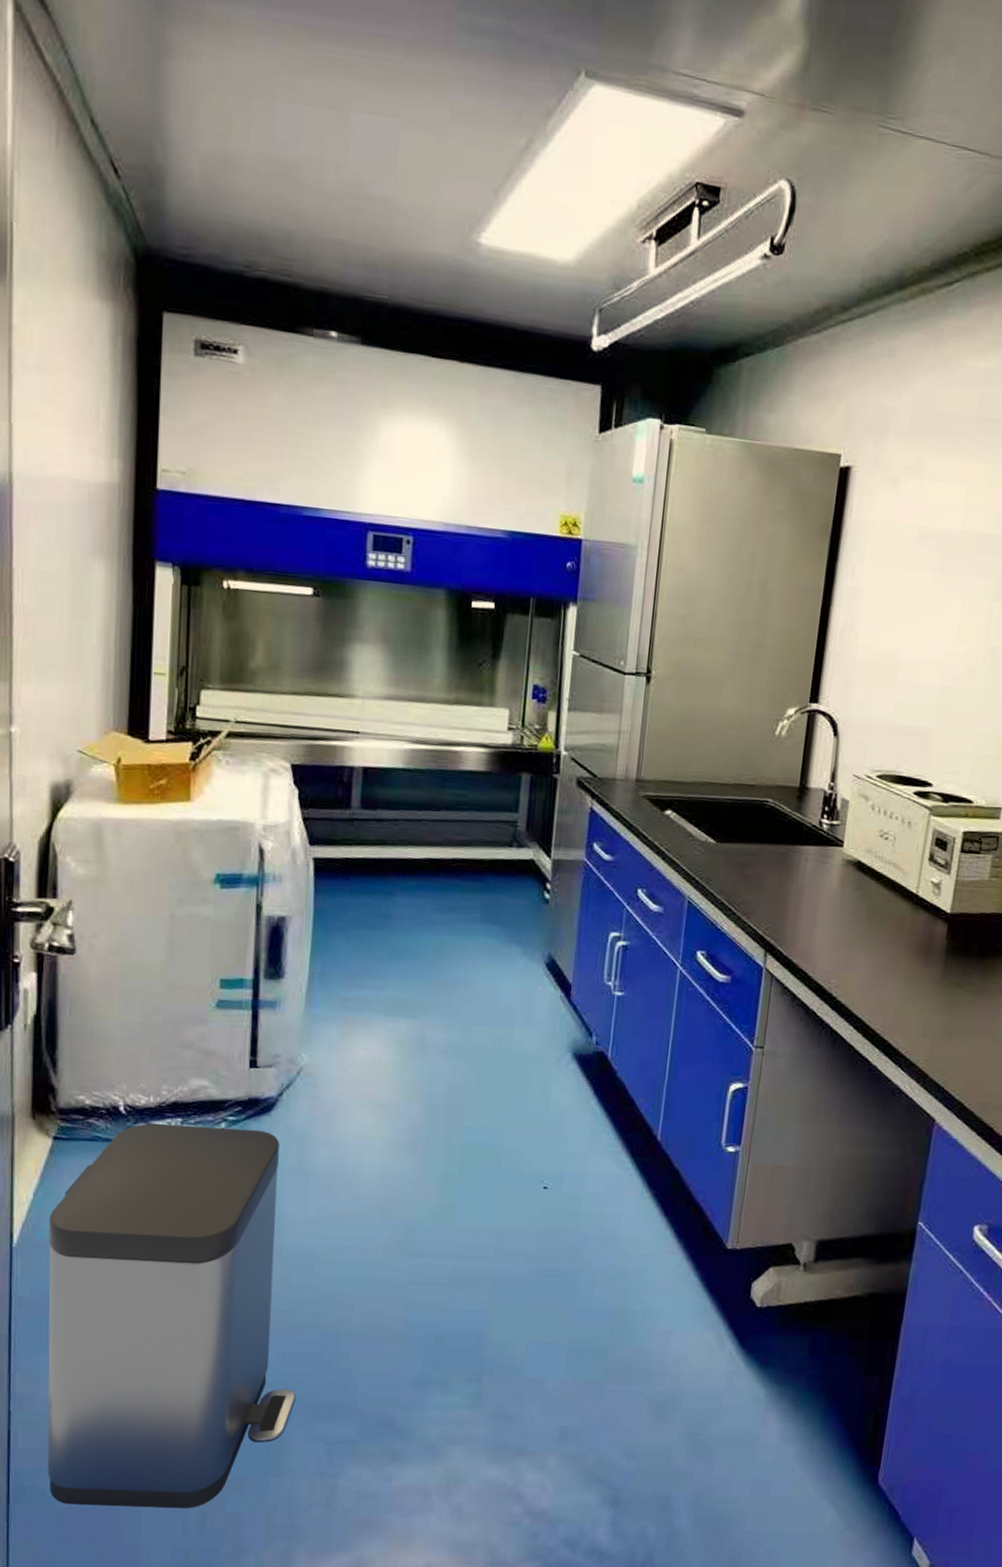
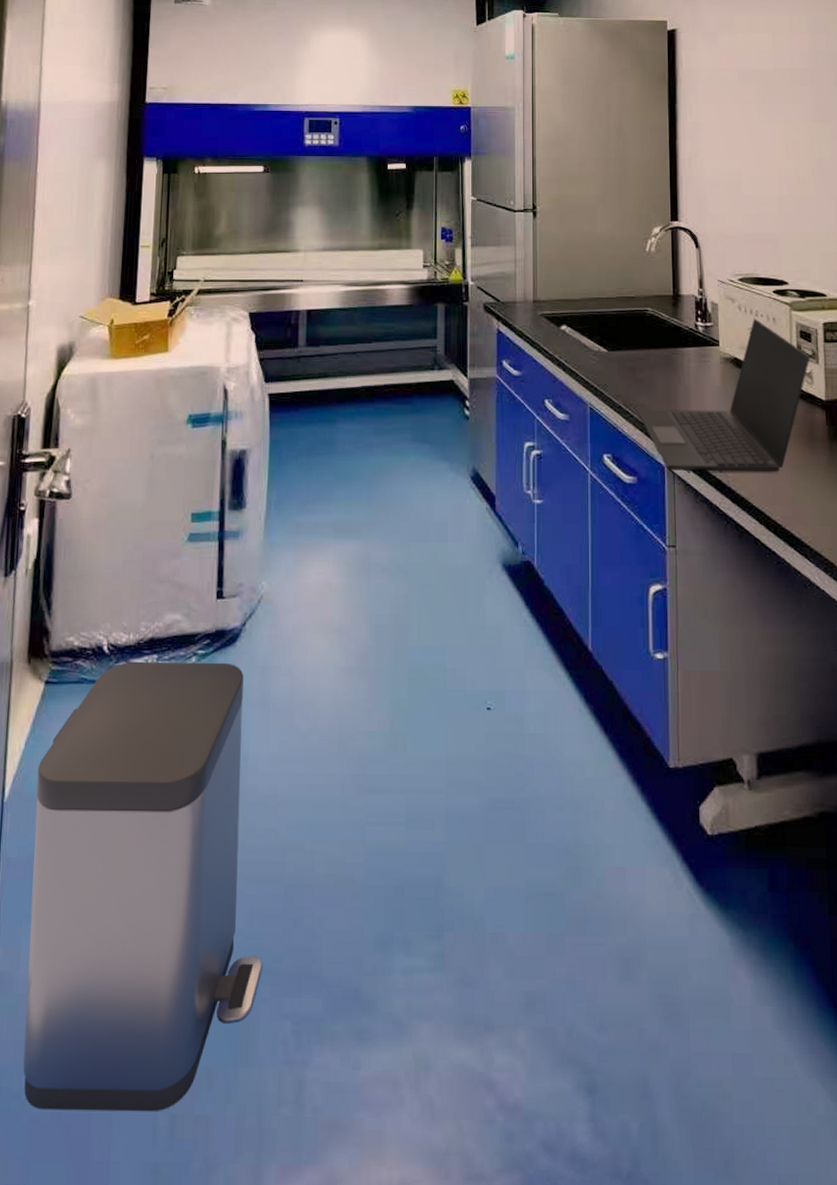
laptop: none [740,820,942,982] -> present [637,318,810,471]

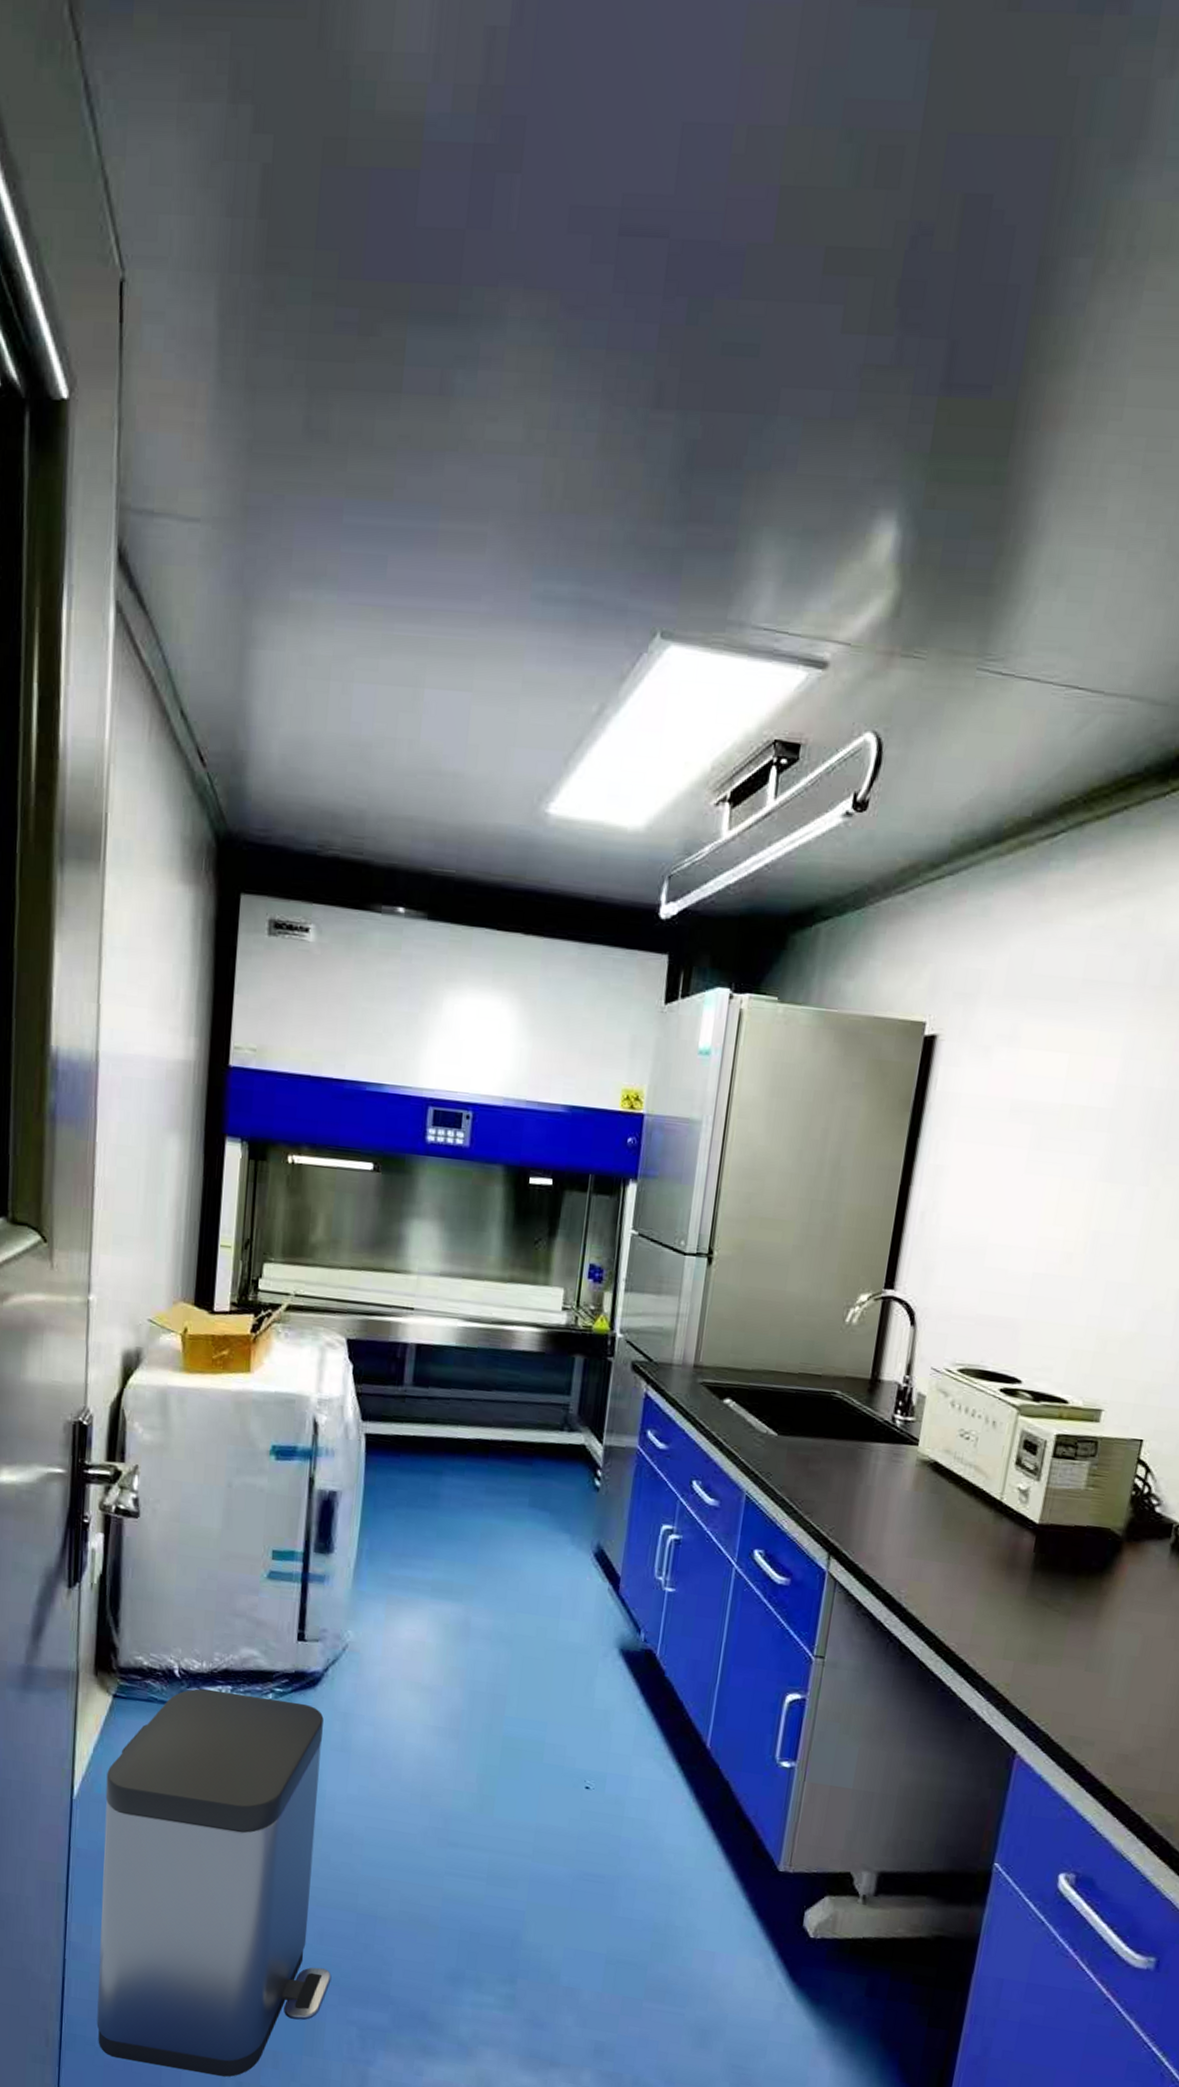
laptop: present [637,318,810,471] -> none [802,1418,1031,1595]

